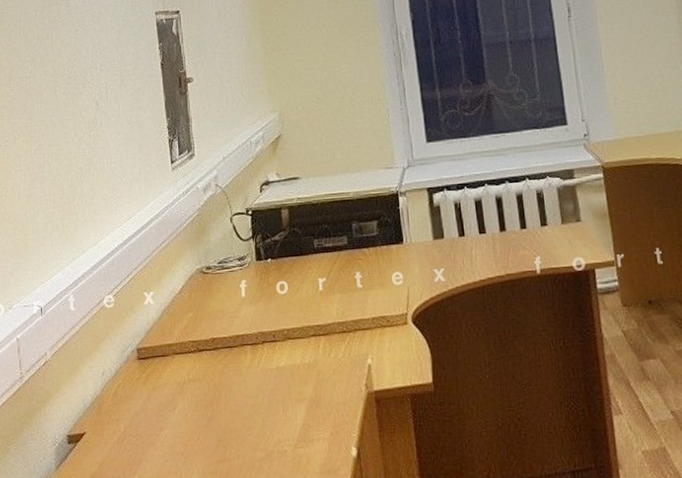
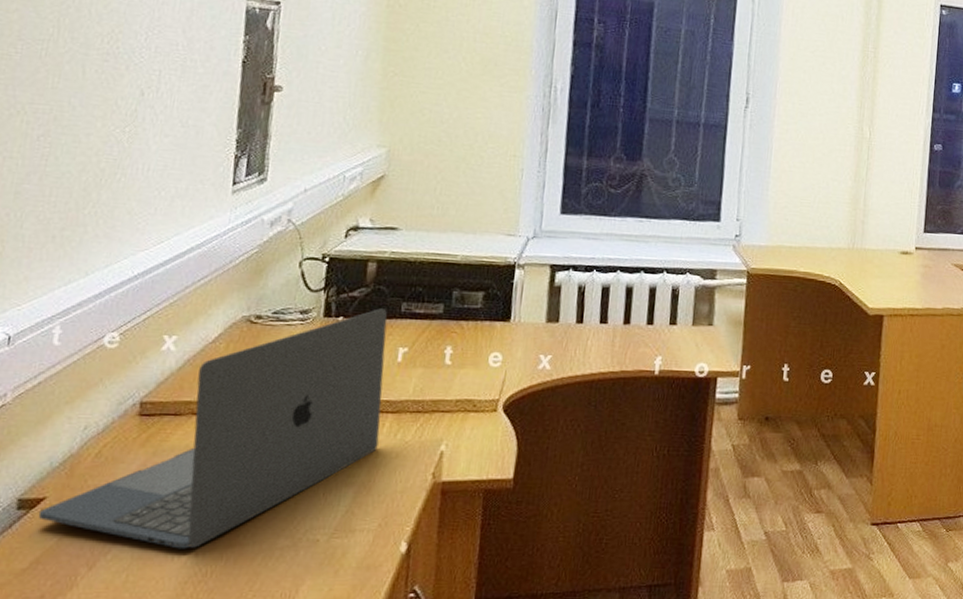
laptop: none [82,247,318,467] -> present [38,308,388,549]

